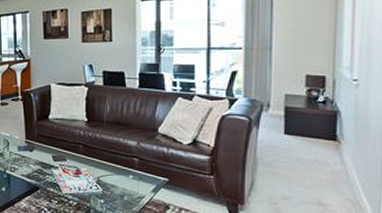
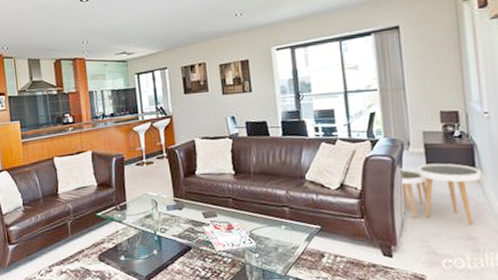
side table: none [254,127,342,191] -> present [400,163,482,225]

